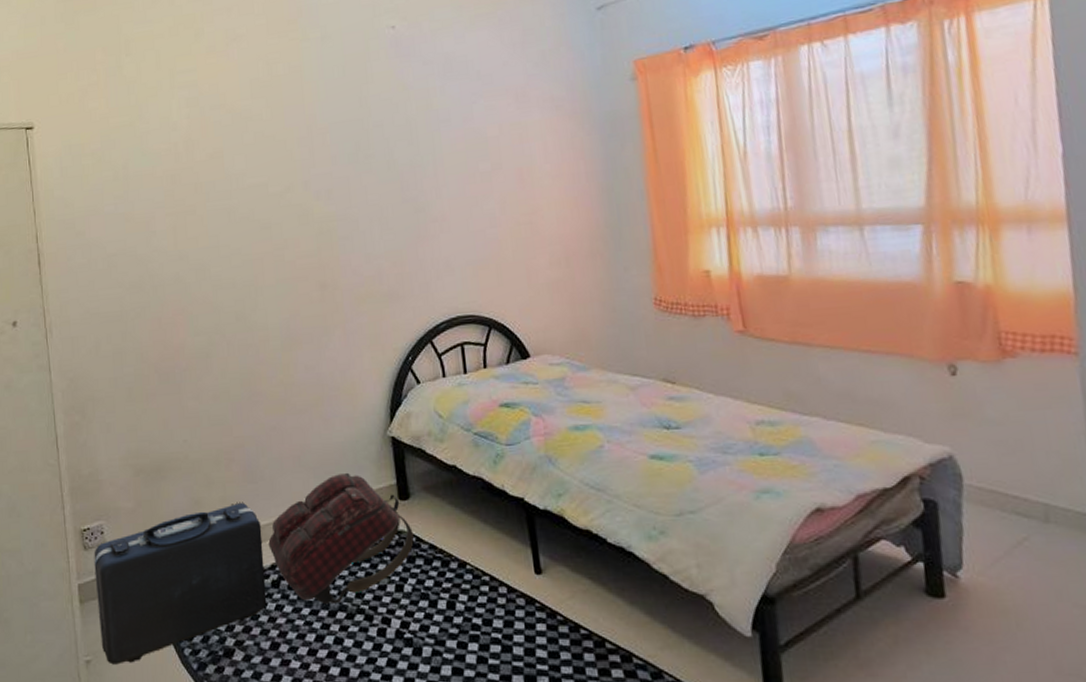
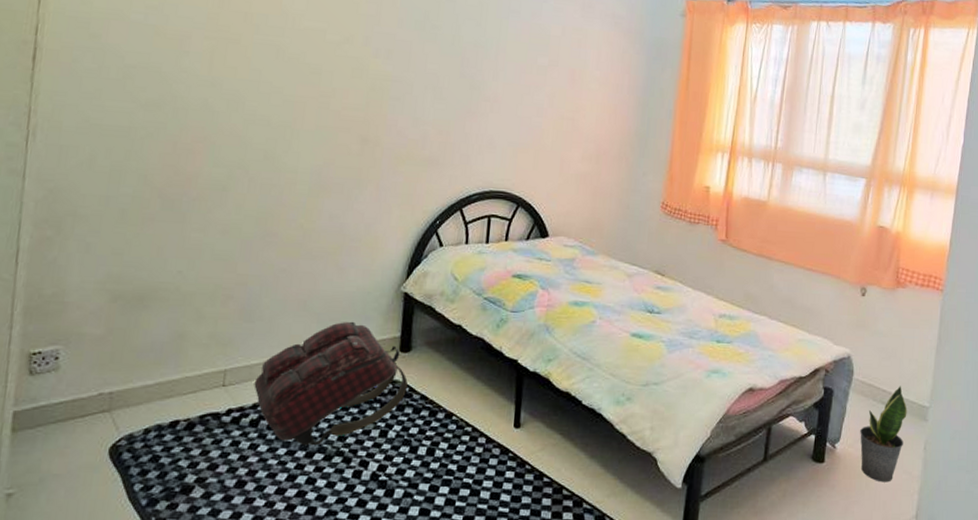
suitcase: present [94,503,267,665] -> none [30,341,250,499]
potted plant: none [990,489,1064,621] -> present [860,386,907,482]

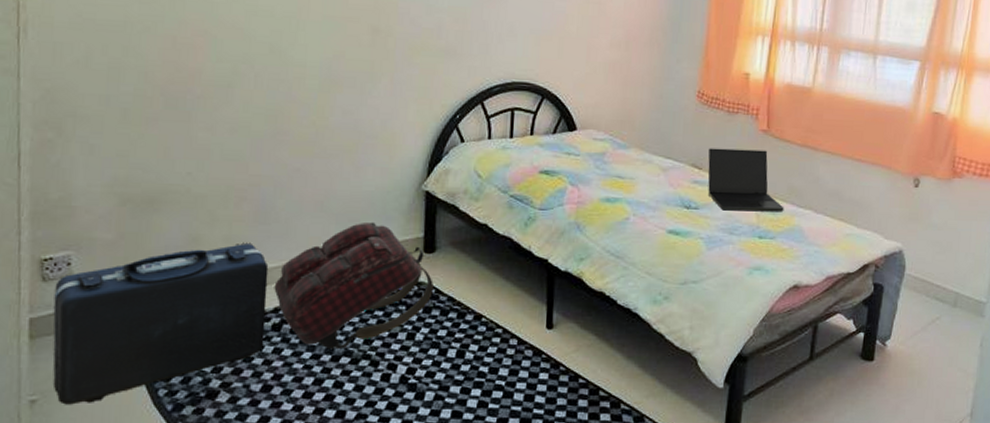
suitcase: none [30,341,250,499] -> present [52,244,269,405]
laptop: none [670,256,741,317] -> present [708,148,784,212]
potted plant: present [860,386,907,482] -> none [912,281,963,380]

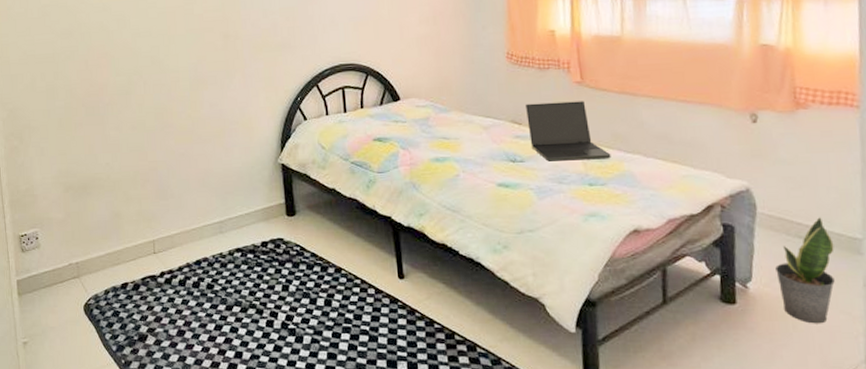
suitcase: present [52,244,269,405] -> none [30,216,175,346]
backpack: present [274,222,433,350] -> none [176,192,298,301]
potted plant: none [912,281,963,380] -> present [775,217,835,324]

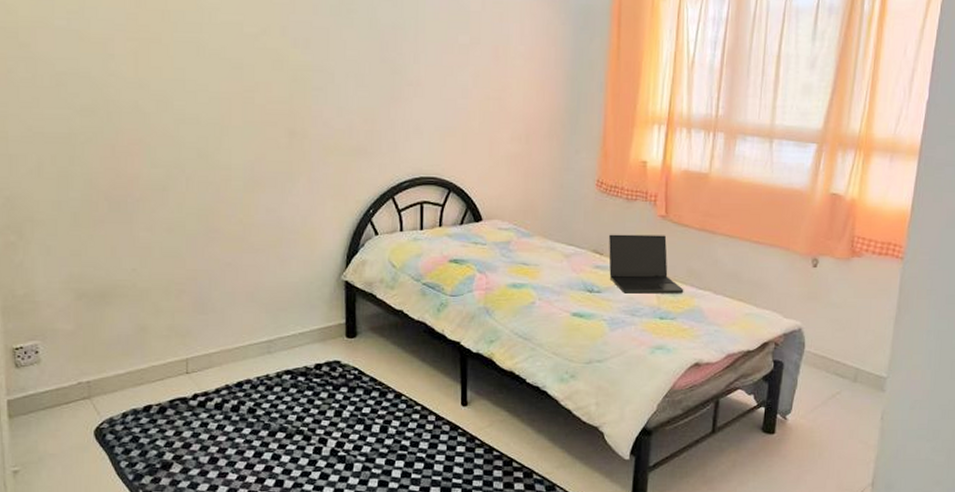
potted plant: present [775,217,835,324] -> none [812,357,863,452]

